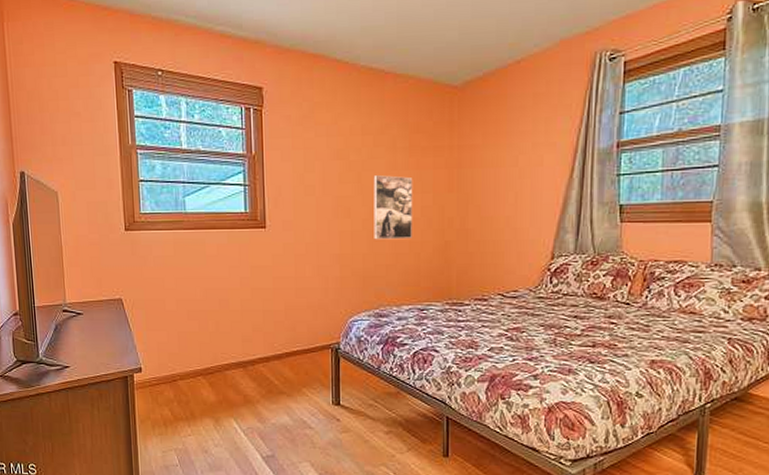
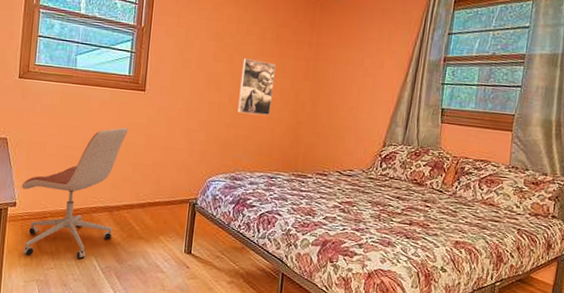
office chair: none [144,271,252,424] -> present [21,127,128,260]

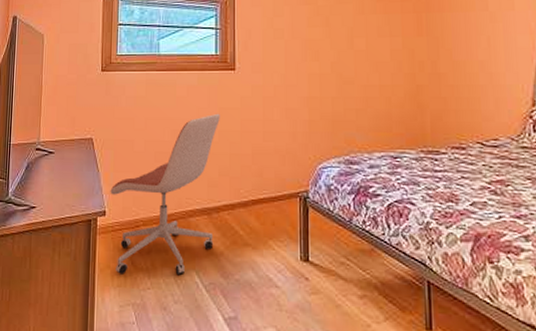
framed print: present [237,58,276,115] -> none [341,19,382,83]

